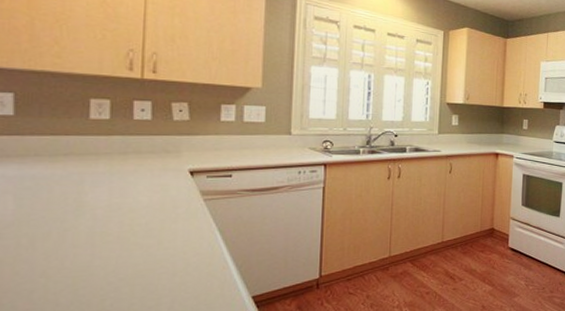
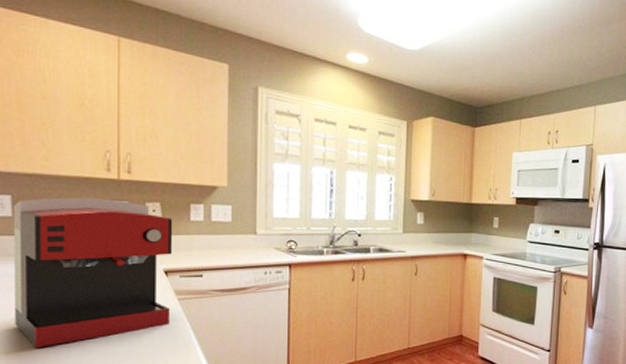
coffee maker: none [10,96,201,254] -> present [13,197,173,347]

